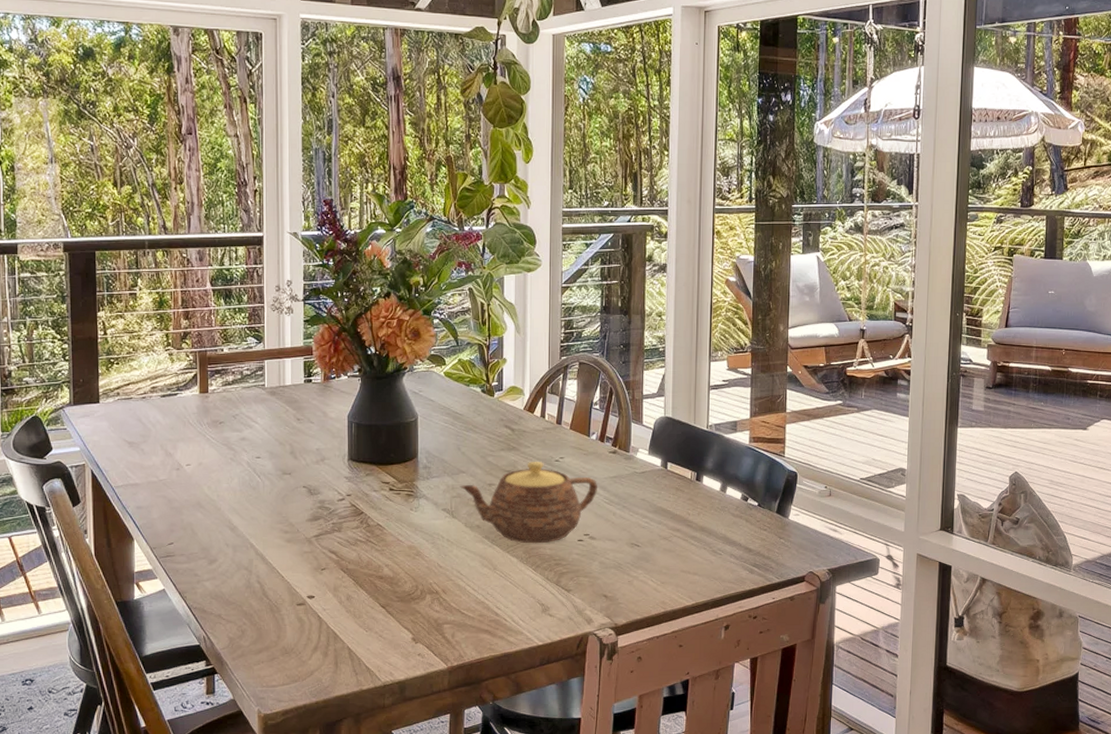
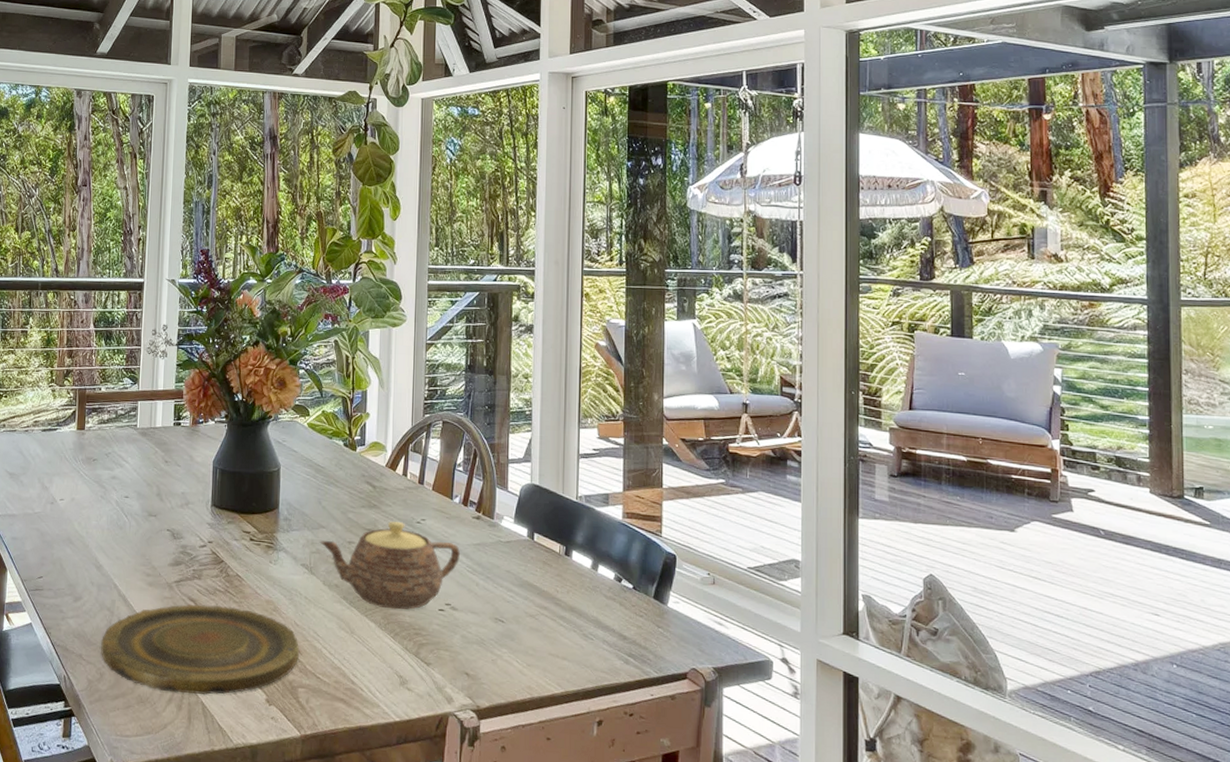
plate: none [240,555,444,641] -> present [100,605,300,695]

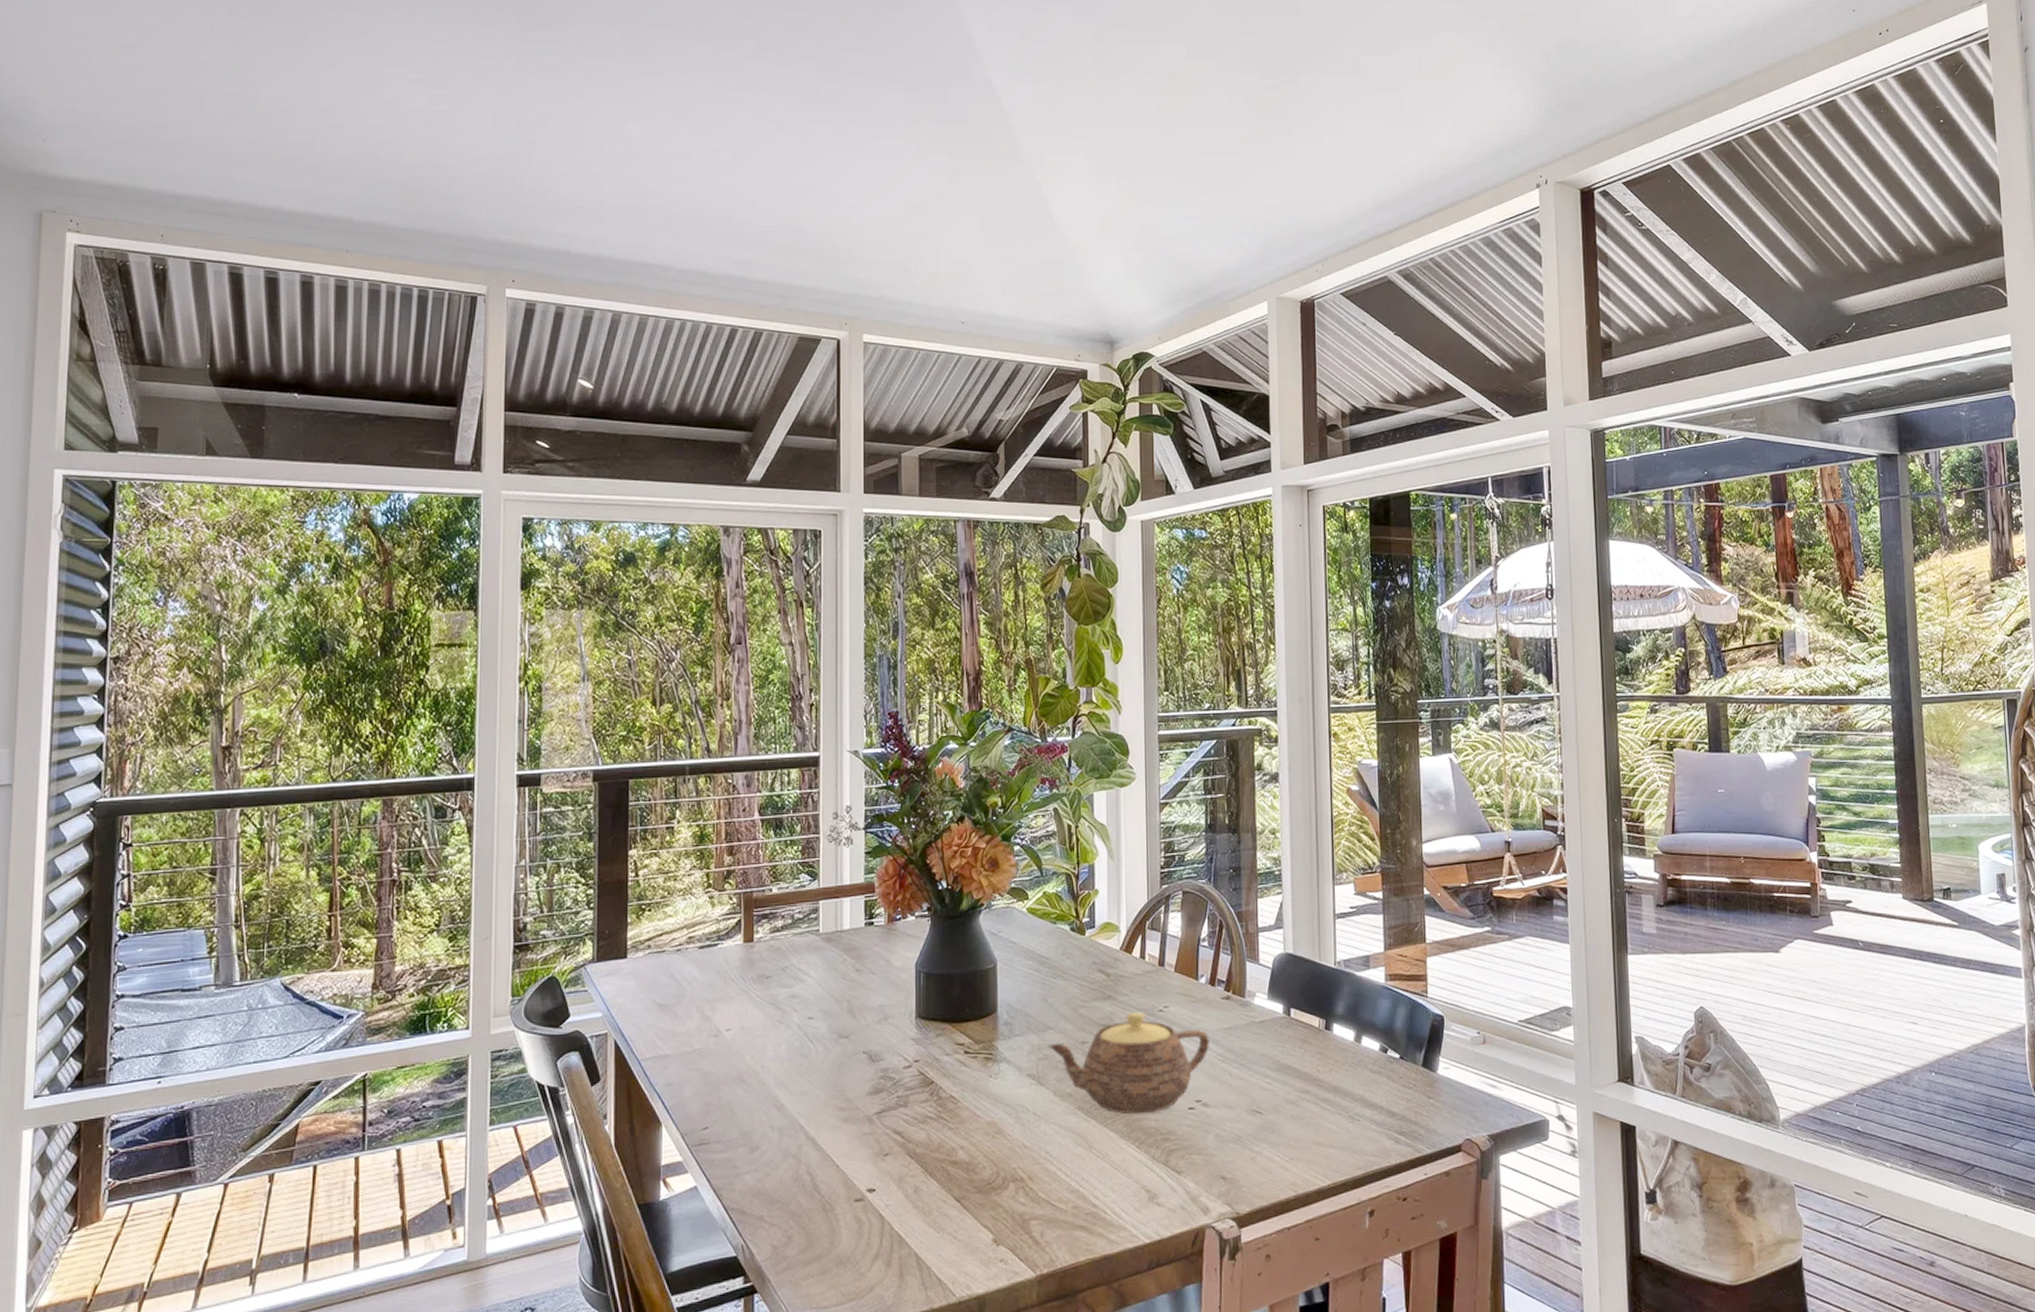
plate: present [100,605,300,695] -> none [786,1135,1030,1247]

